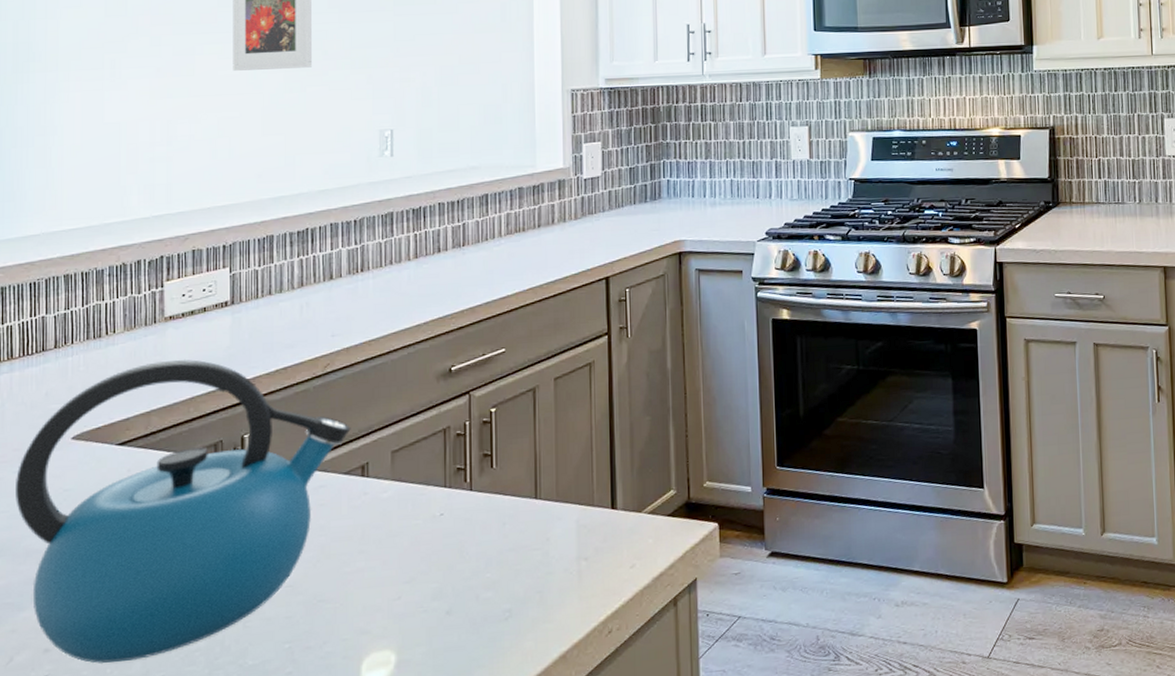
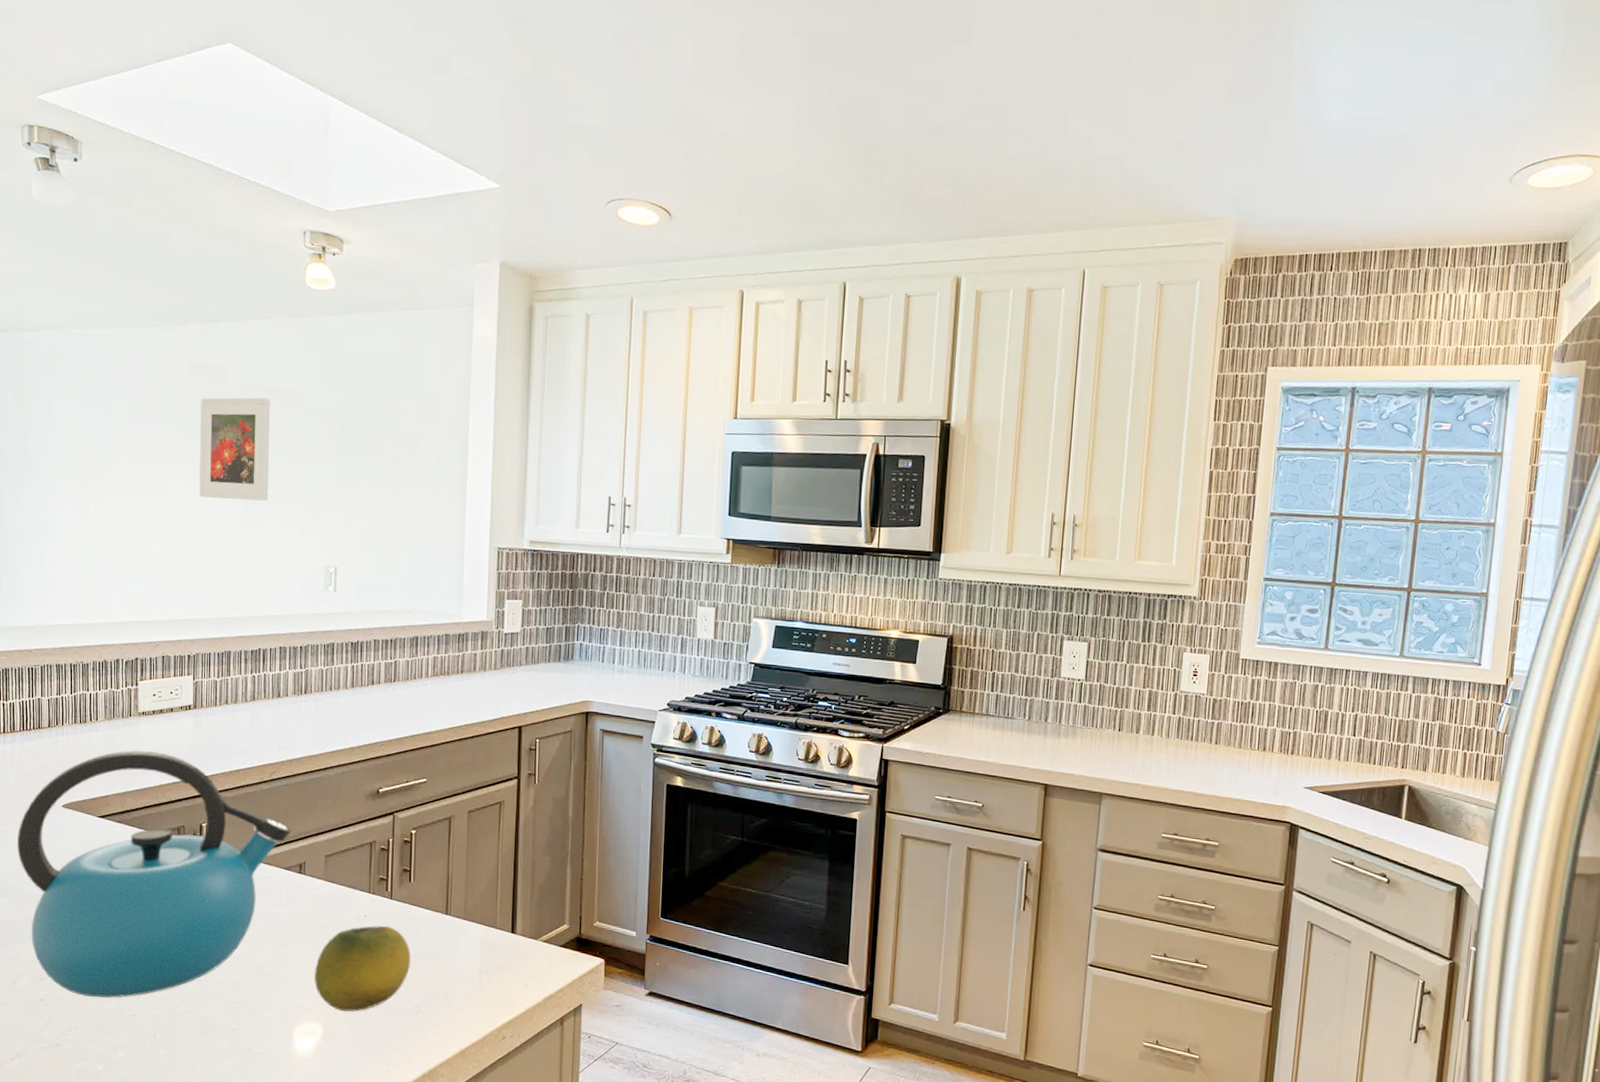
fruit: none [383,522,498,632] -> present [314,925,411,1012]

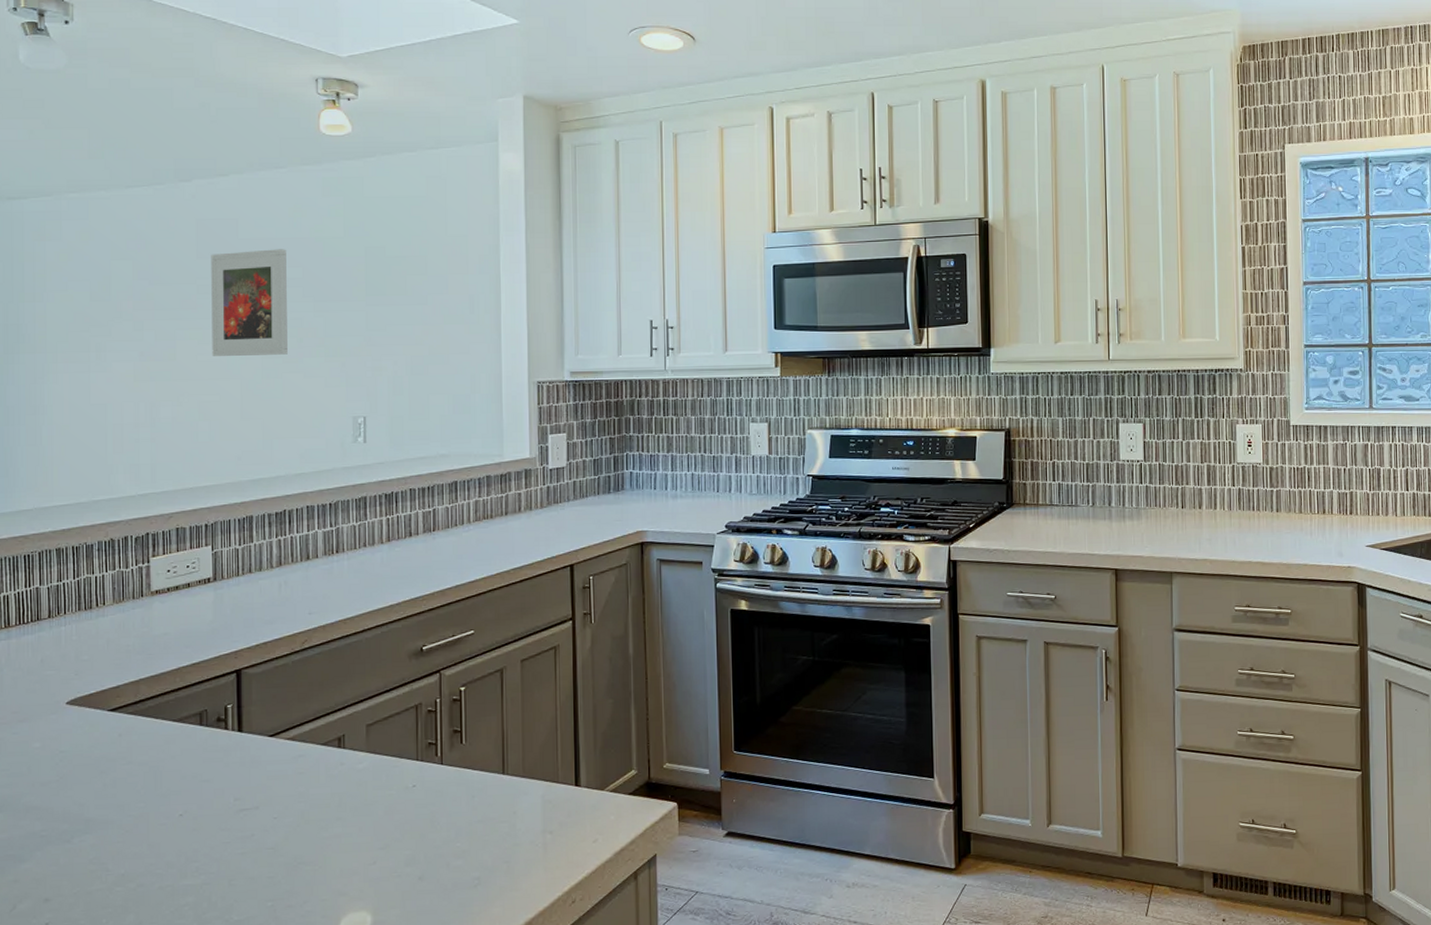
kettle: present [17,750,292,998] -> none [15,631,328,914]
fruit: present [314,925,411,1012] -> none [359,794,467,895]

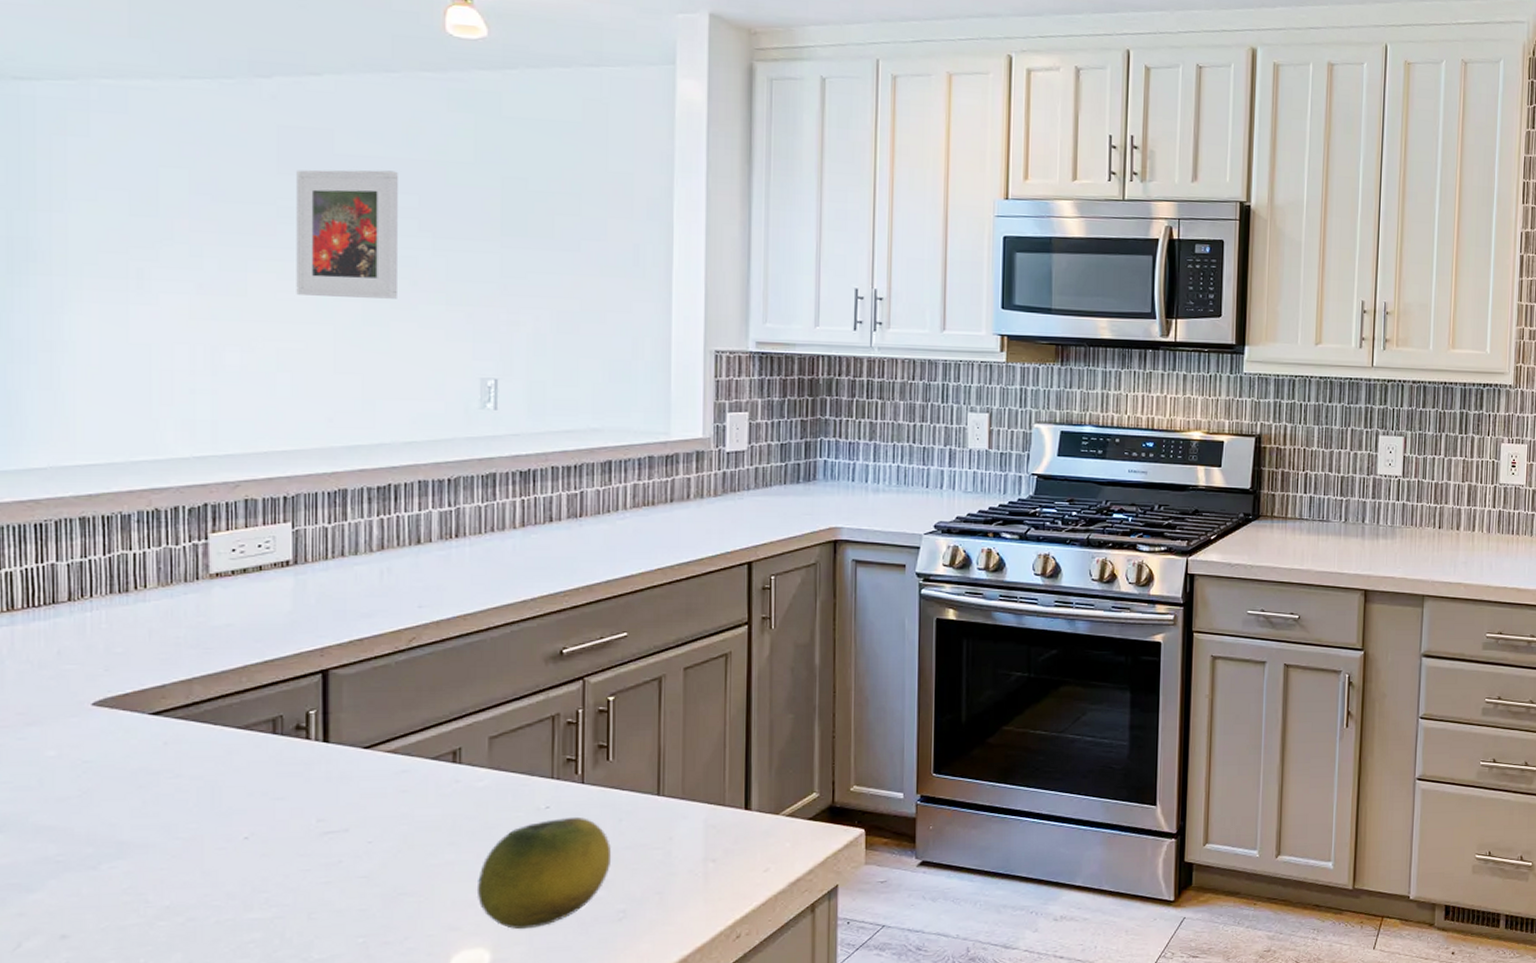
fruit: none [359,794,467,895] -> present [476,816,612,930]

